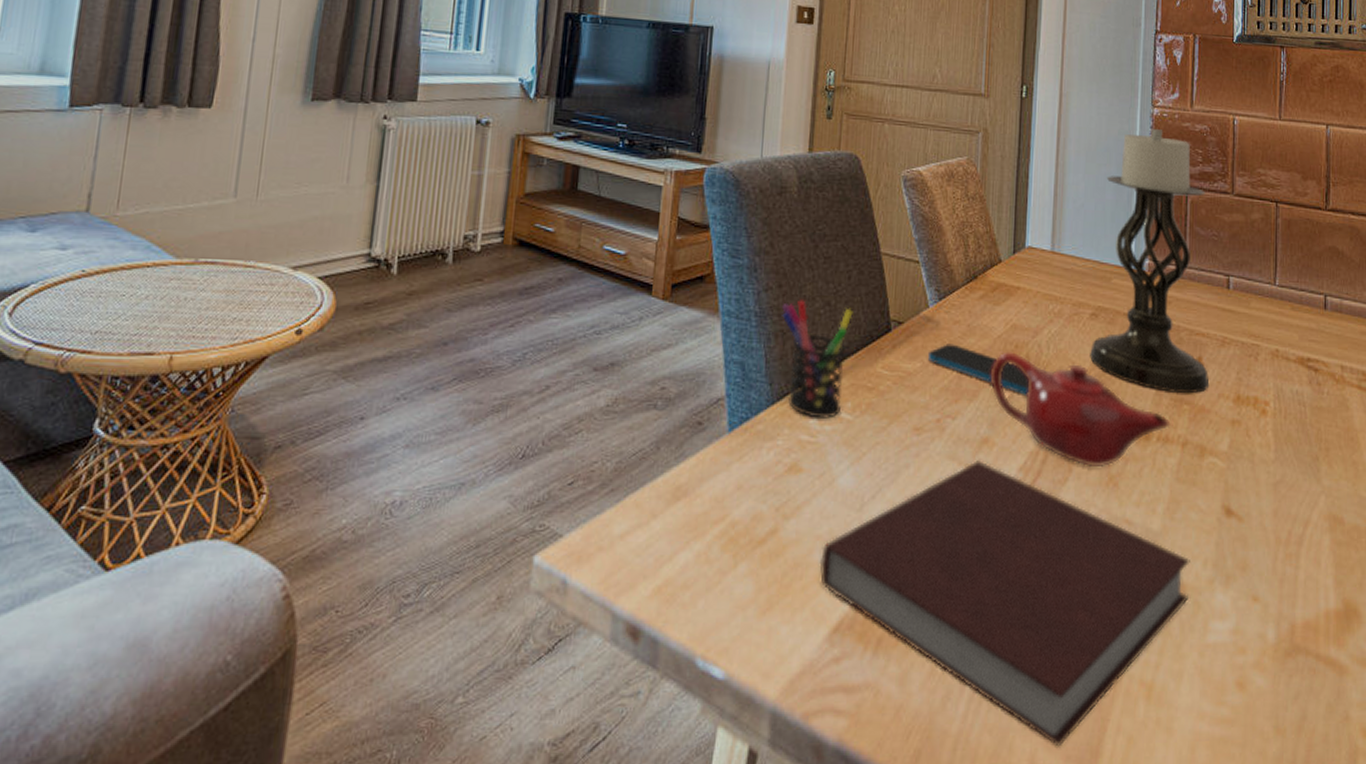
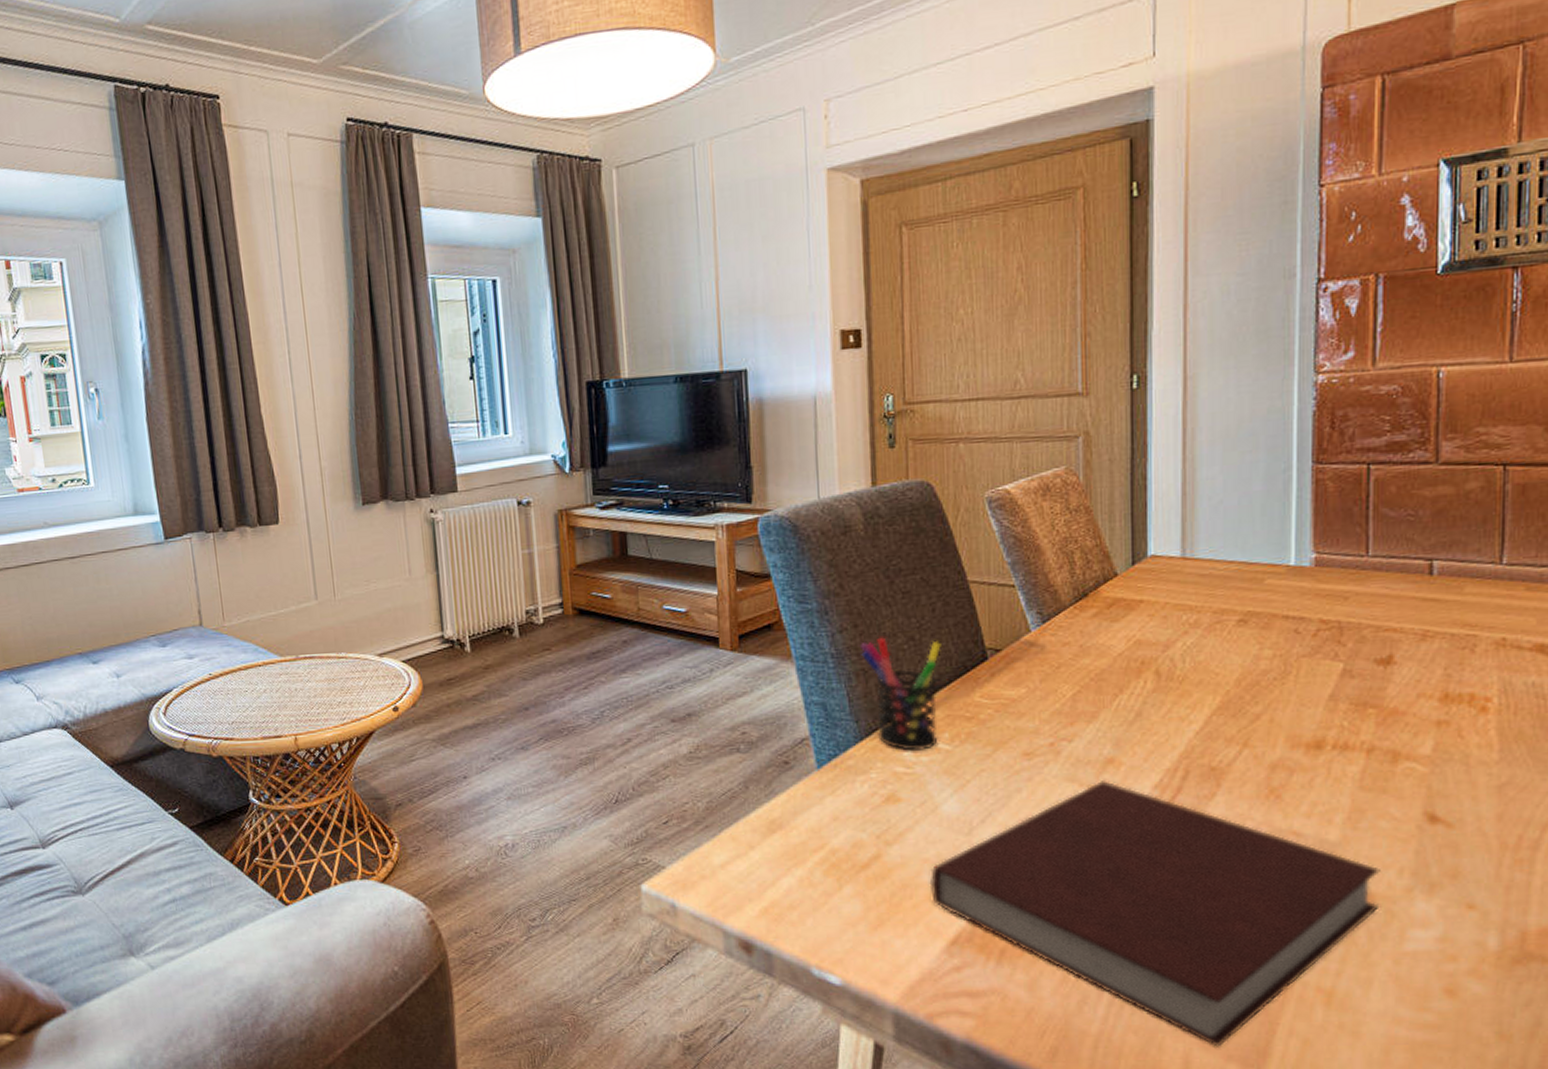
smartphone: present [927,344,1030,397] -> none [1033,666,1162,714]
teapot: present [990,351,1171,468] -> none [1111,669,1351,781]
candle holder: present [1090,129,1210,394] -> none [1239,399,1405,698]

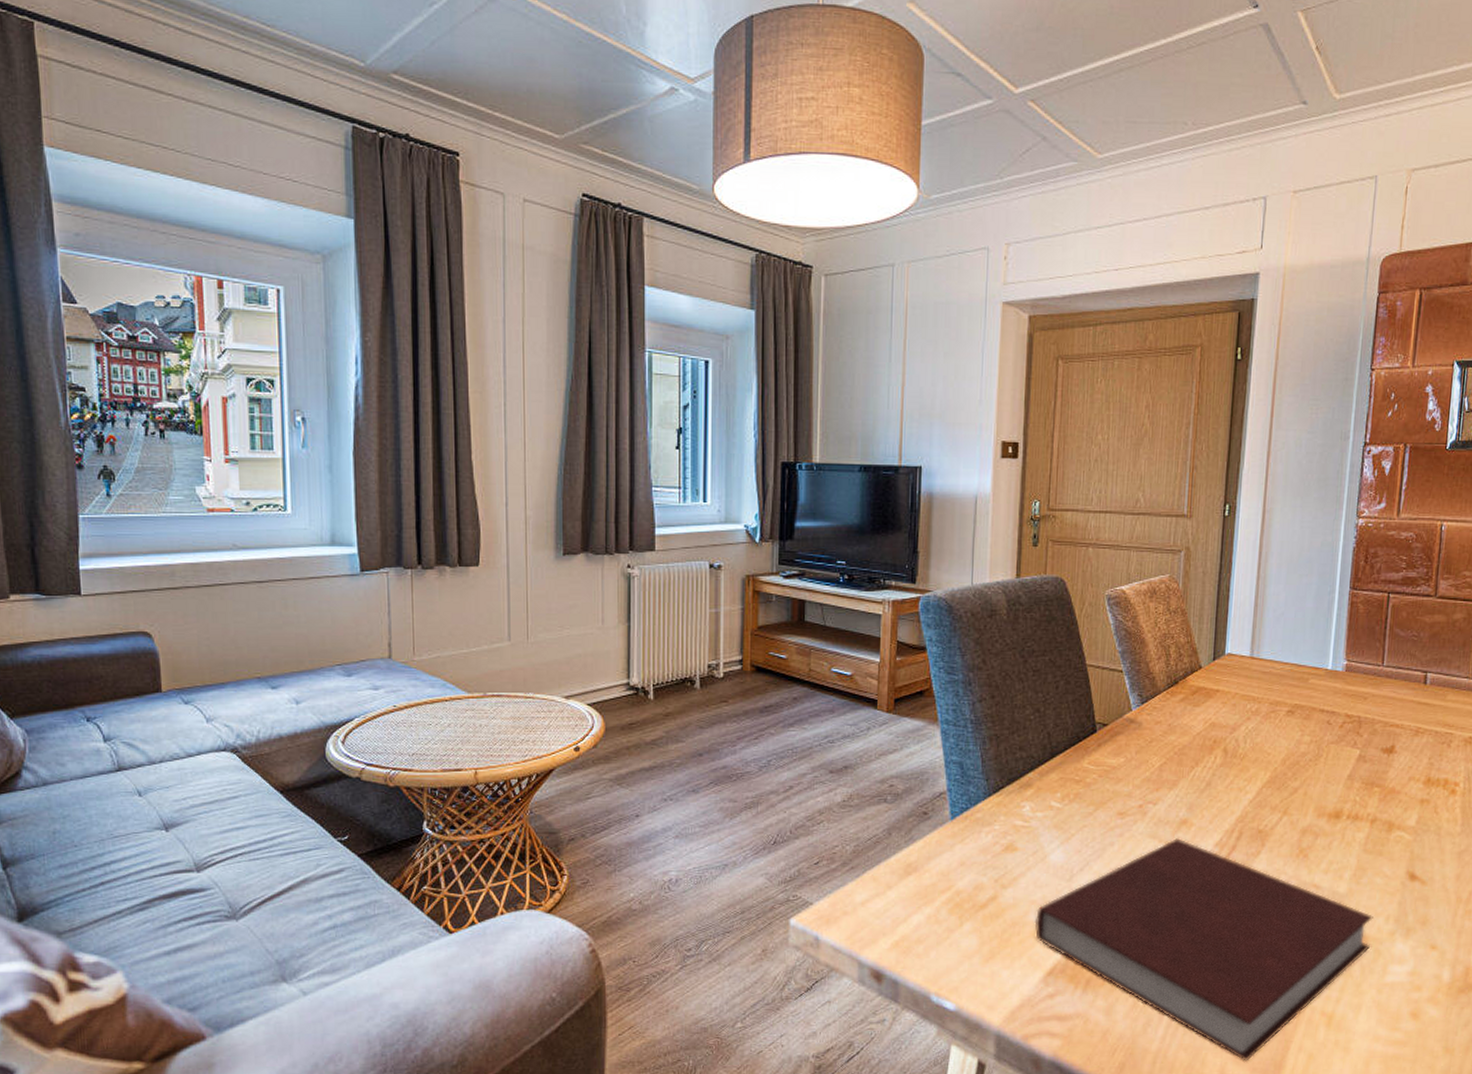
pen holder: present [861,637,941,751] -> none [995,708,1061,807]

